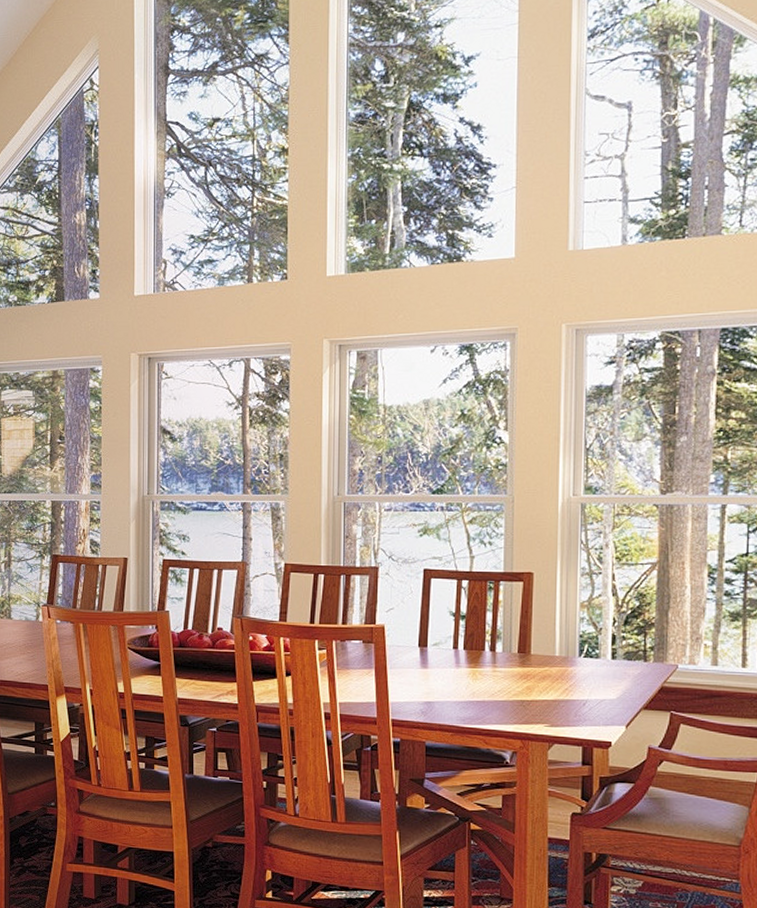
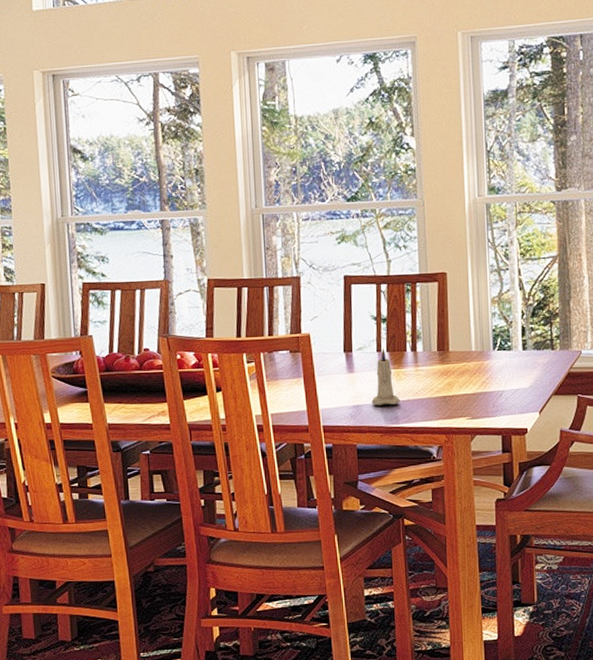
candle: none [444,646,475,704] -> present [371,349,400,405]

